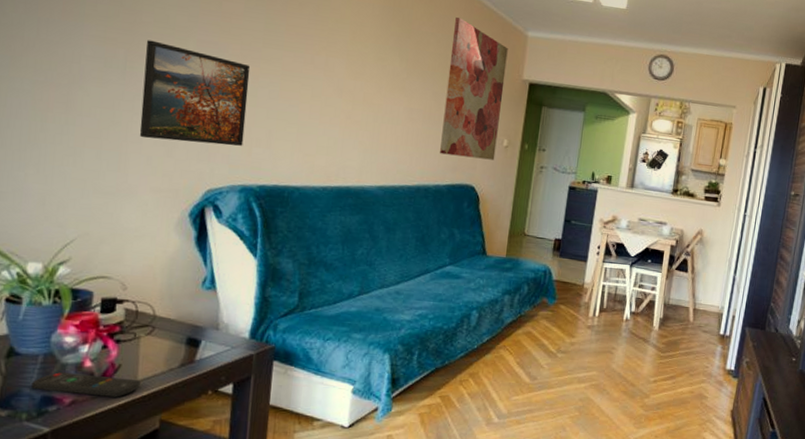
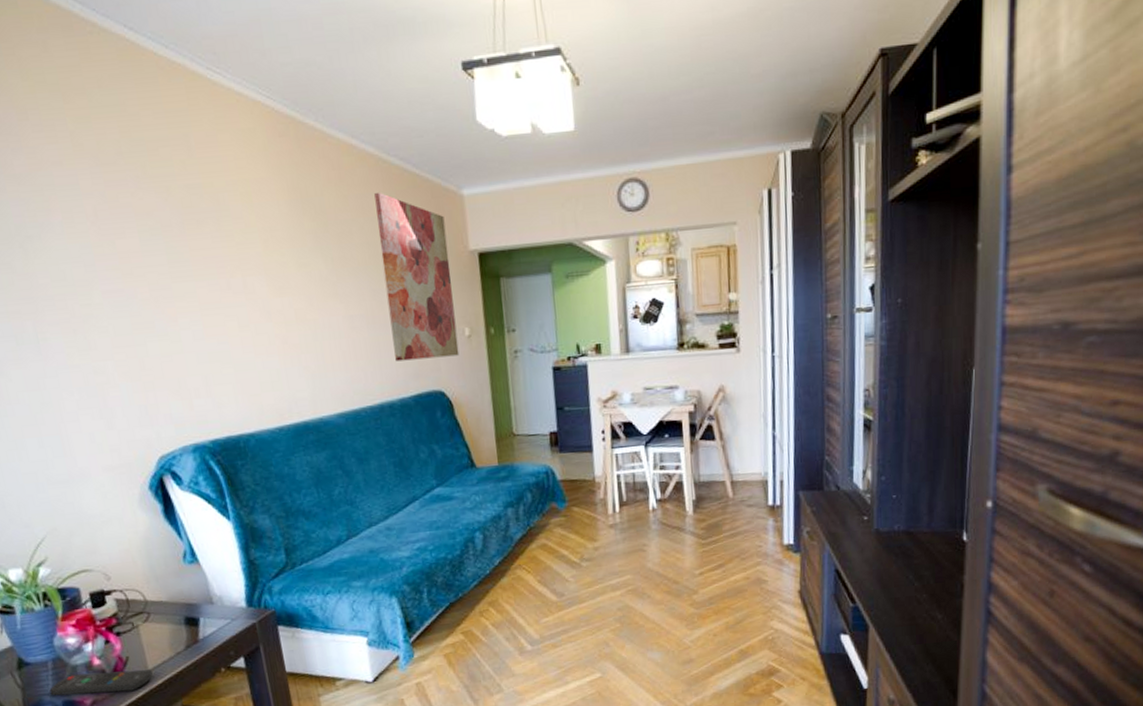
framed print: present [139,40,251,146] -> none [50,303,182,415]

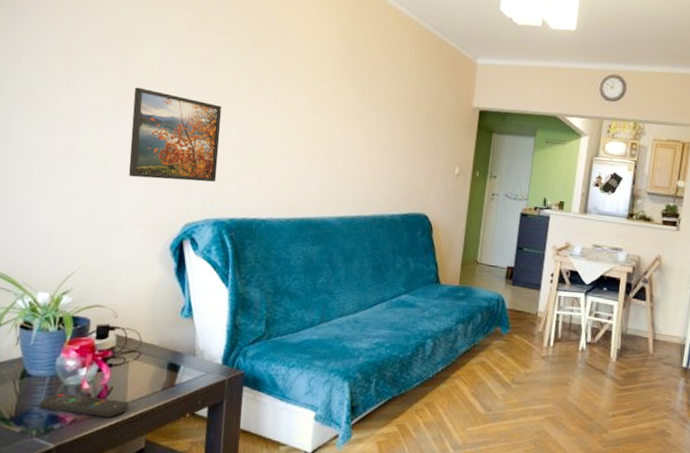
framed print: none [50,303,182,415] -> present [128,87,222,182]
wall art: present [374,192,460,362] -> none [394,49,458,189]

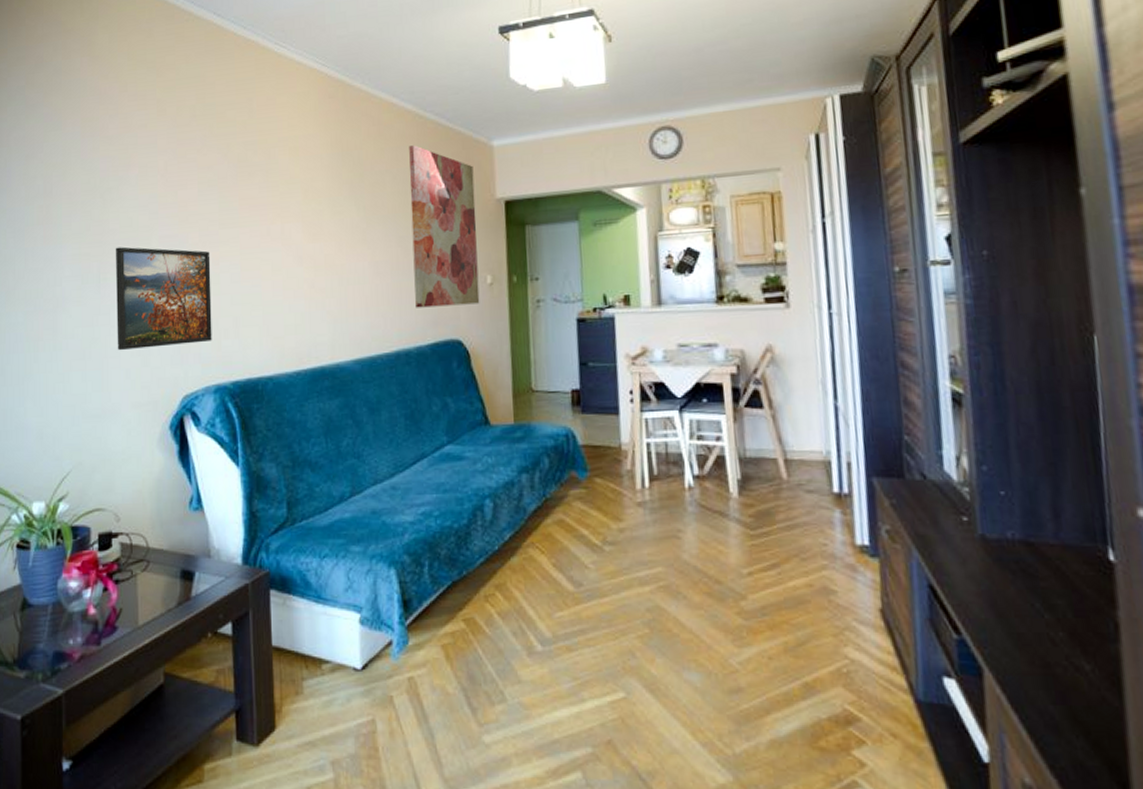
remote control: present [40,393,129,418] -> none [44,623,141,648]
wall art: none [394,49,458,189] -> present [409,144,480,308]

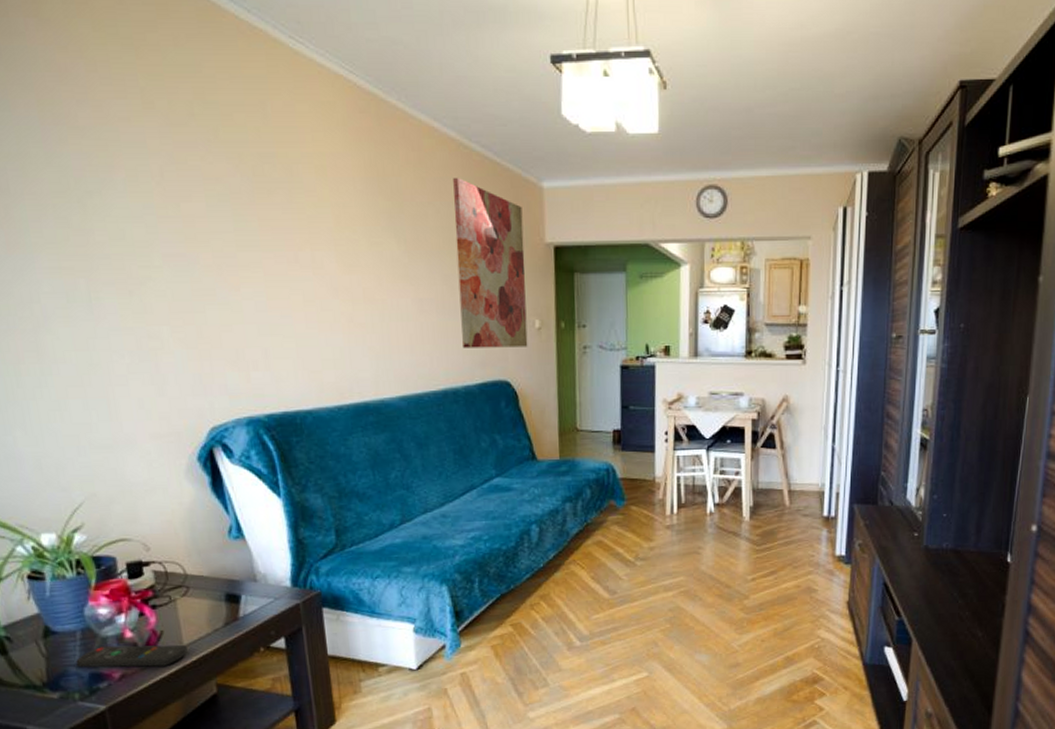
remote control: none [44,623,141,648] -> present [76,644,188,668]
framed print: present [115,246,212,351] -> none [106,263,239,379]

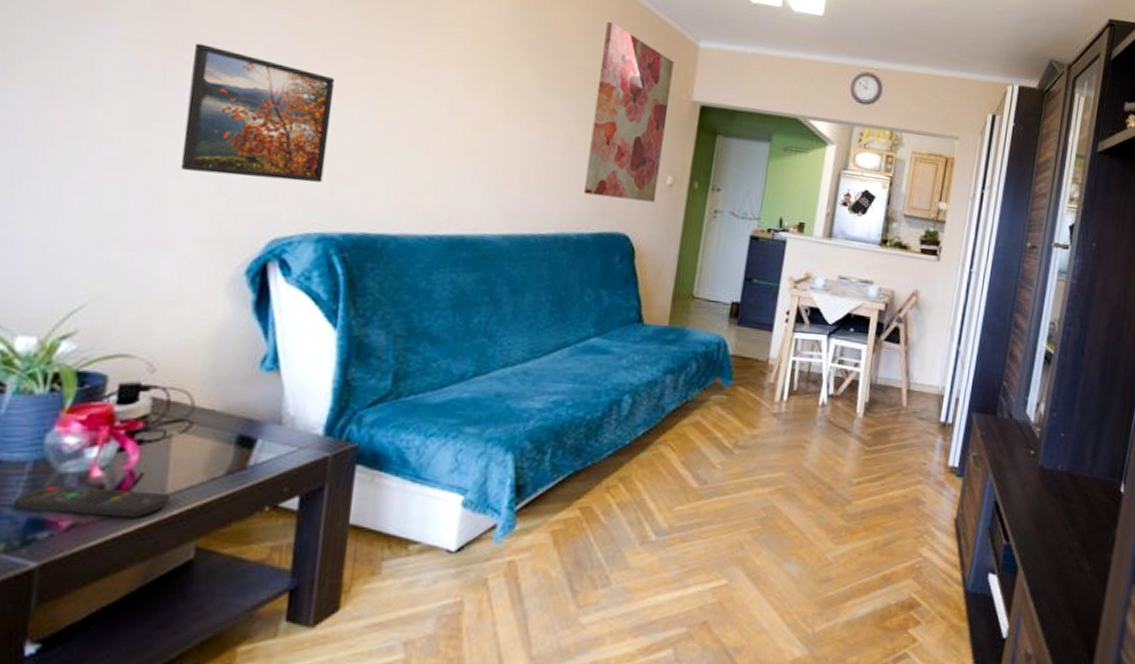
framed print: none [106,263,239,379] -> present [180,43,336,182]

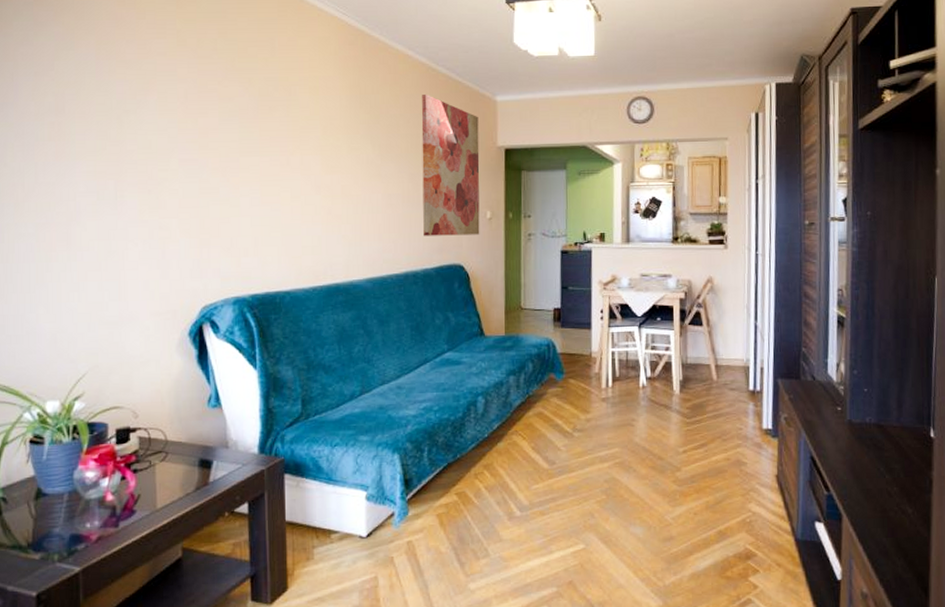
remote control: present [13,485,170,518] -> none [60,508,160,530]
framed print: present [180,43,336,182] -> none [132,167,232,264]

